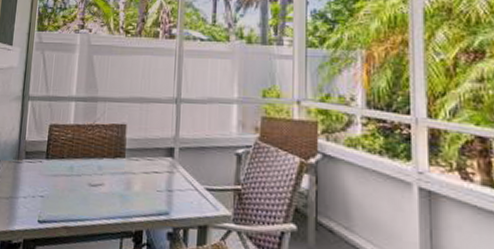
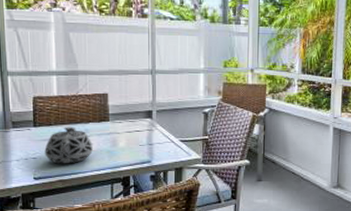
teapot: none [53,160,105,207] -> present [44,126,93,164]

